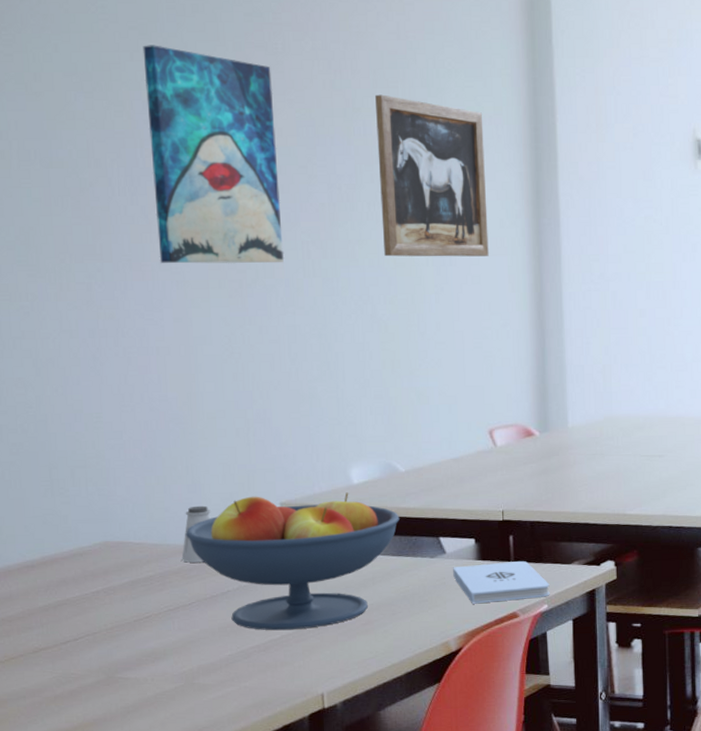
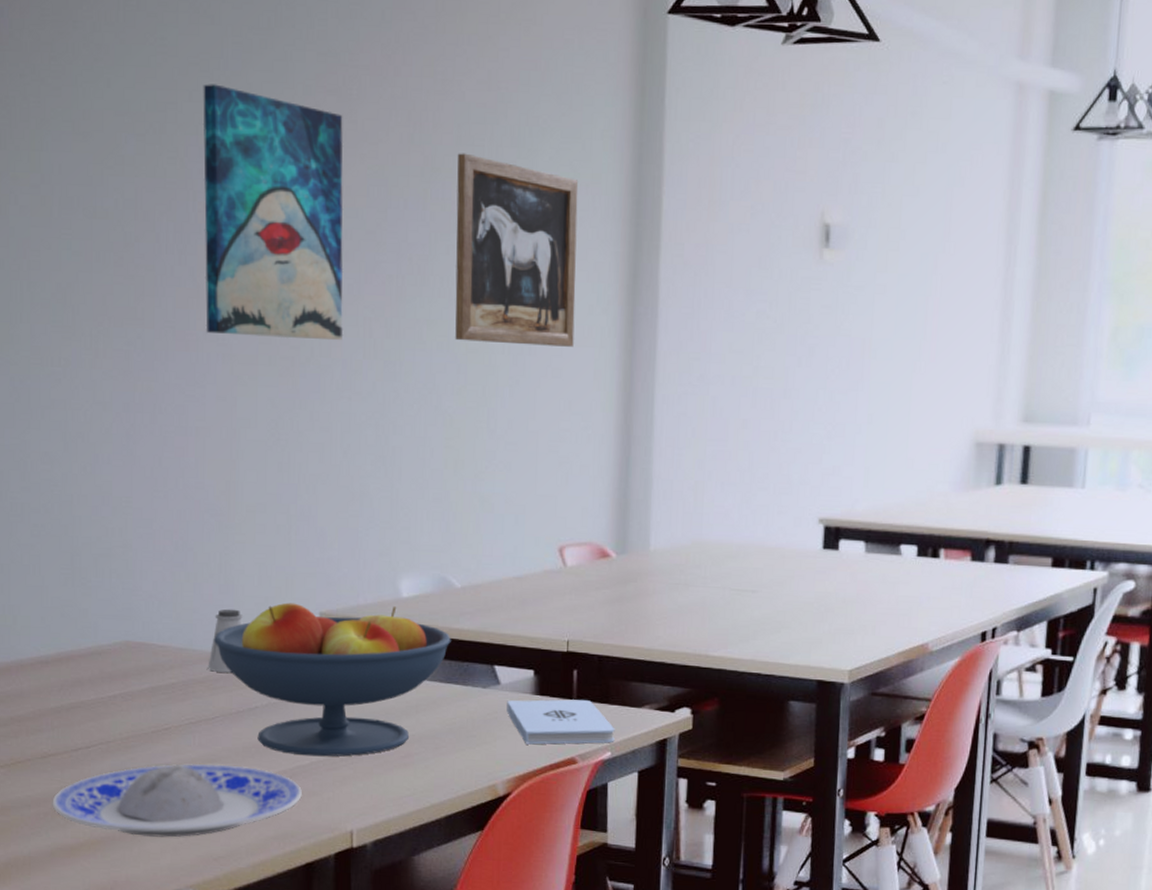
plate: none [45,644,276,715] -> present [52,764,303,837]

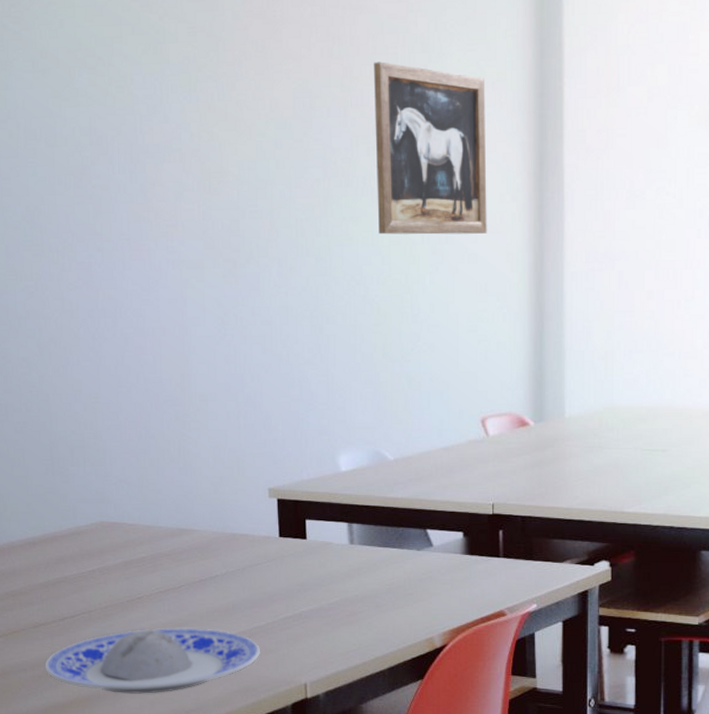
wall art: present [202,84,344,341] -> none [144,17,278,243]
saltshaker: present [208,609,243,673] -> none [172,489,201,546]
fruit bowl: present [213,602,451,757] -> none [176,480,387,618]
notepad: present [507,699,615,745] -> none [440,558,540,600]

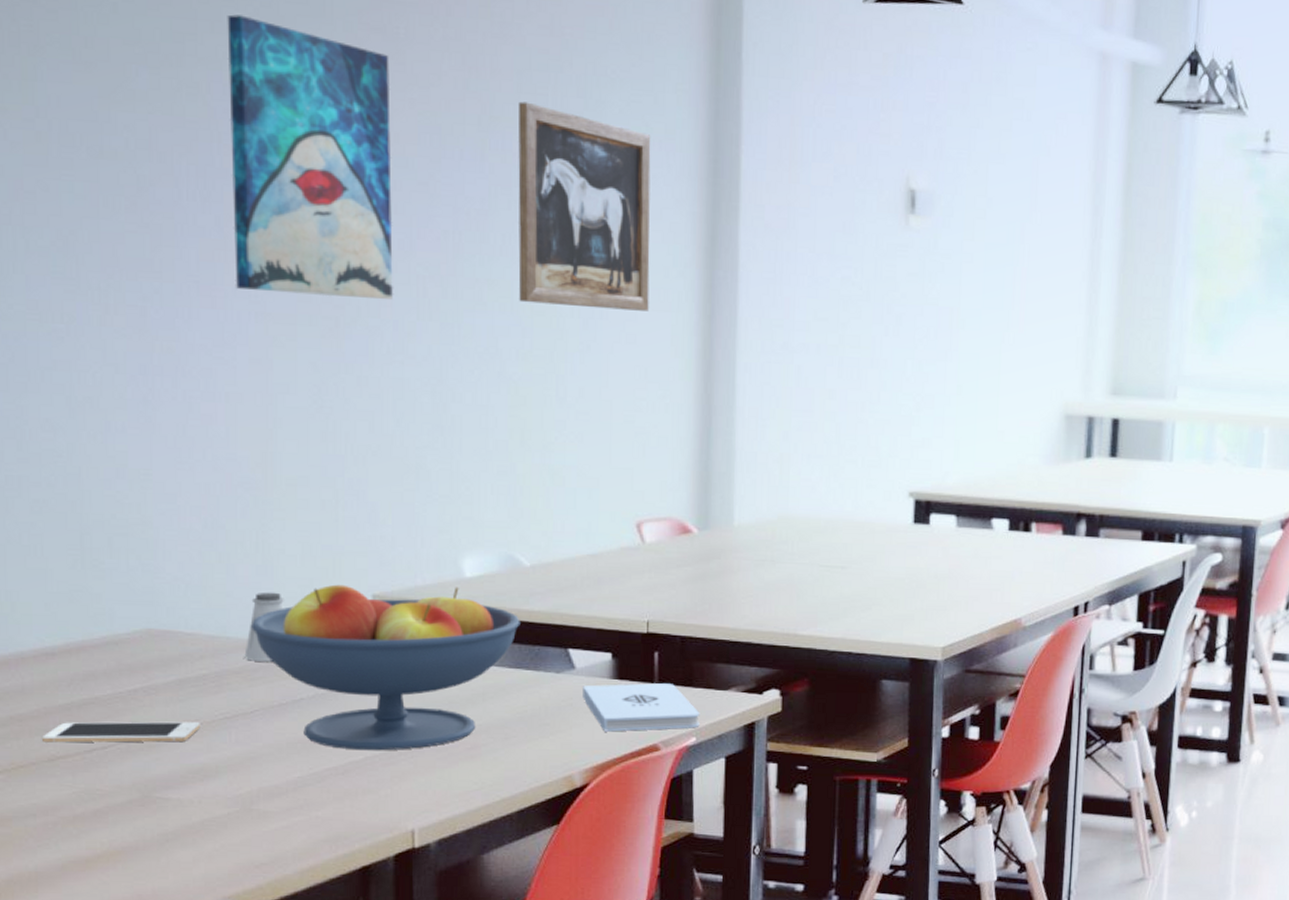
cell phone: none [29,595,142,613] -> present [42,721,200,743]
plate: present [44,627,261,694] -> none [62,762,357,845]
wall art: none [144,17,278,243] -> present [227,14,394,300]
saltshaker: none [172,489,201,546] -> present [244,592,284,662]
fruit bowl: none [176,480,387,618] -> present [250,584,520,751]
notepad: none [440,558,540,600] -> present [583,683,700,732]

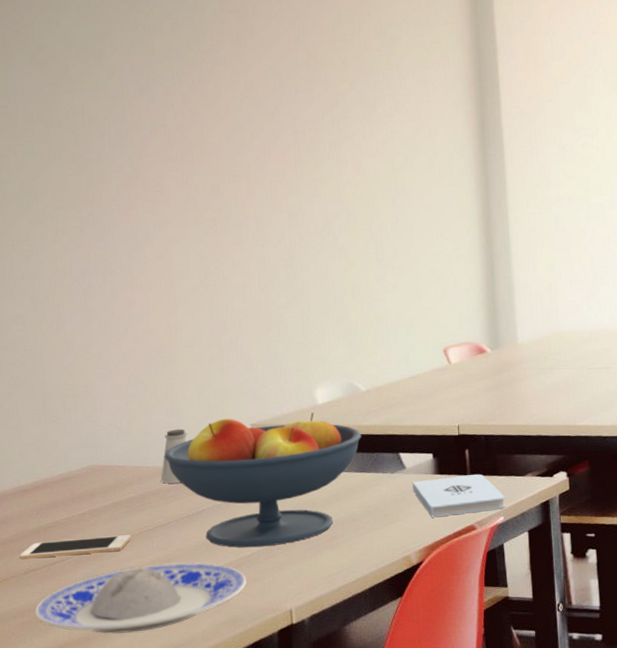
plate: none [62,762,357,845] -> present [34,562,248,634]
wall art: present [227,14,394,300] -> none [132,15,255,206]
wall art: present [518,101,651,311] -> none [335,46,440,191]

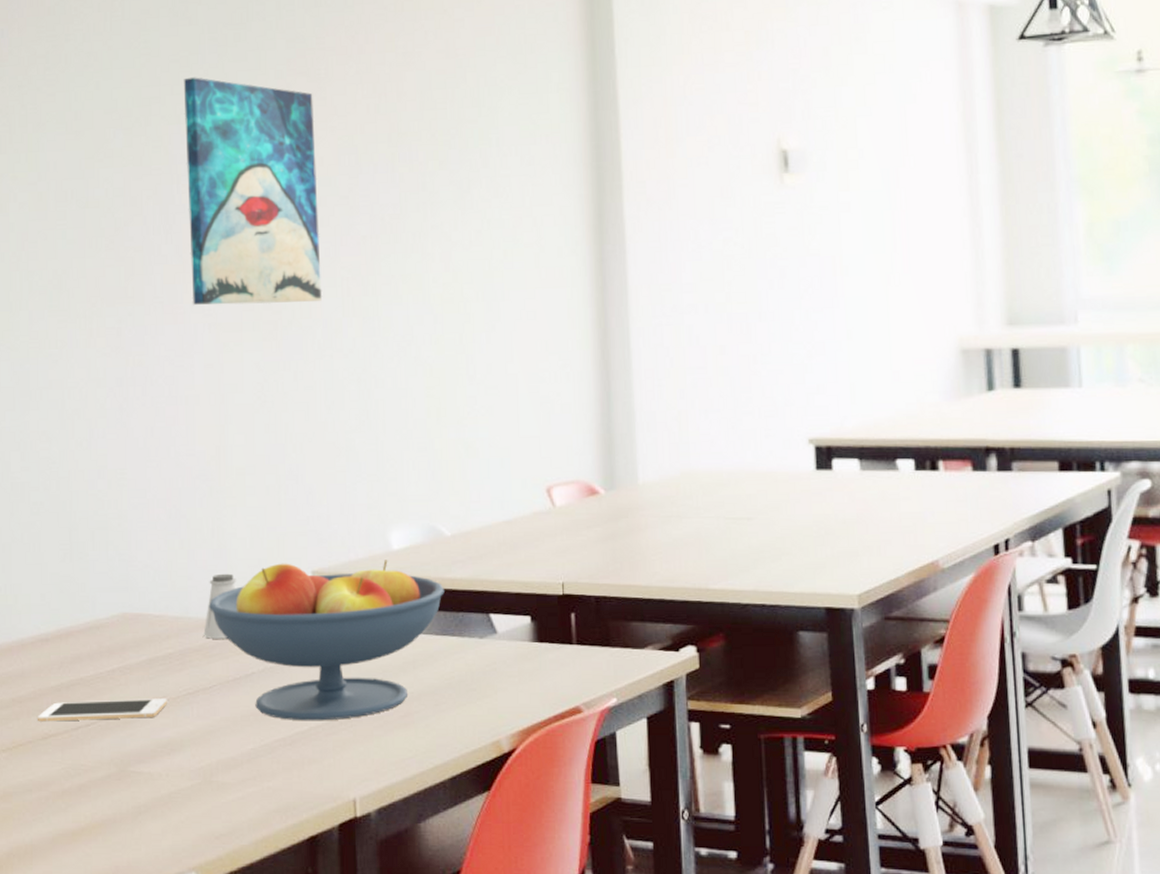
plate: present [34,562,248,634] -> none [53,735,303,816]
wall art: none [132,15,255,206] -> present [183,77,323,305]
notepad: present [412,474,506,518] -> none [505,644,619,695]

